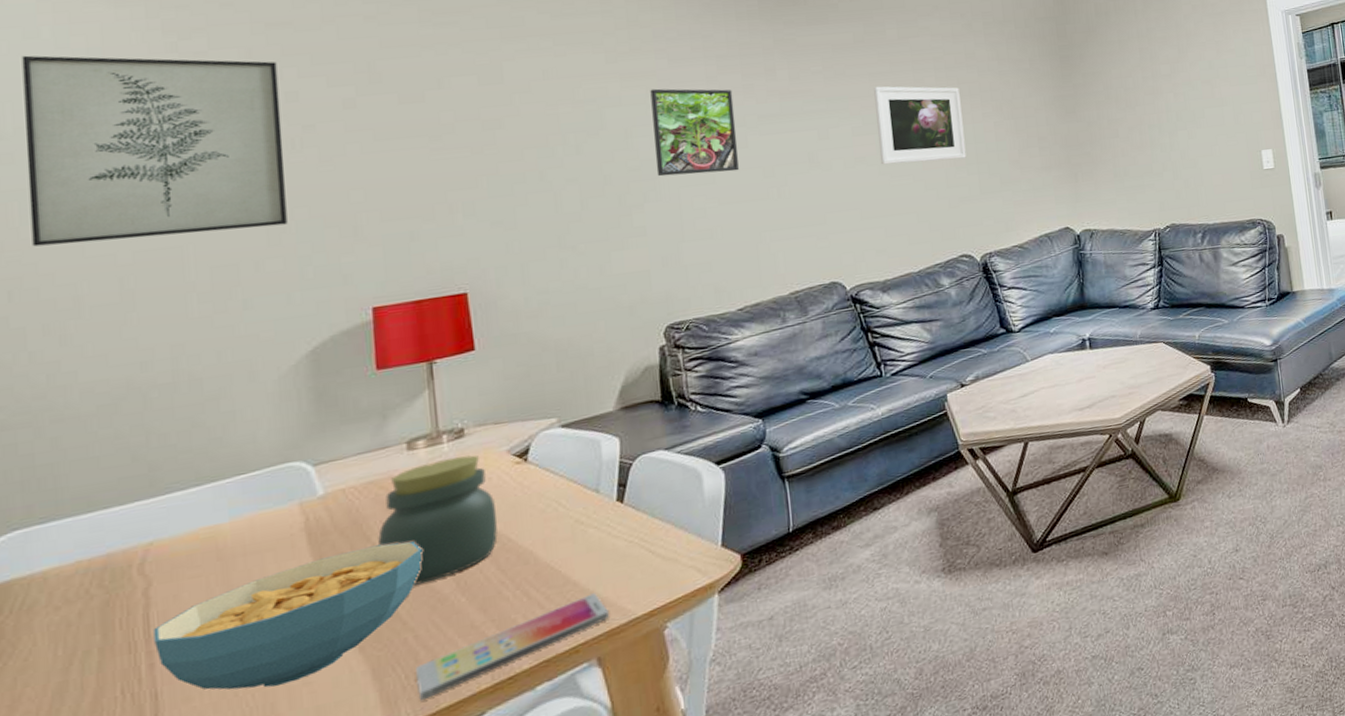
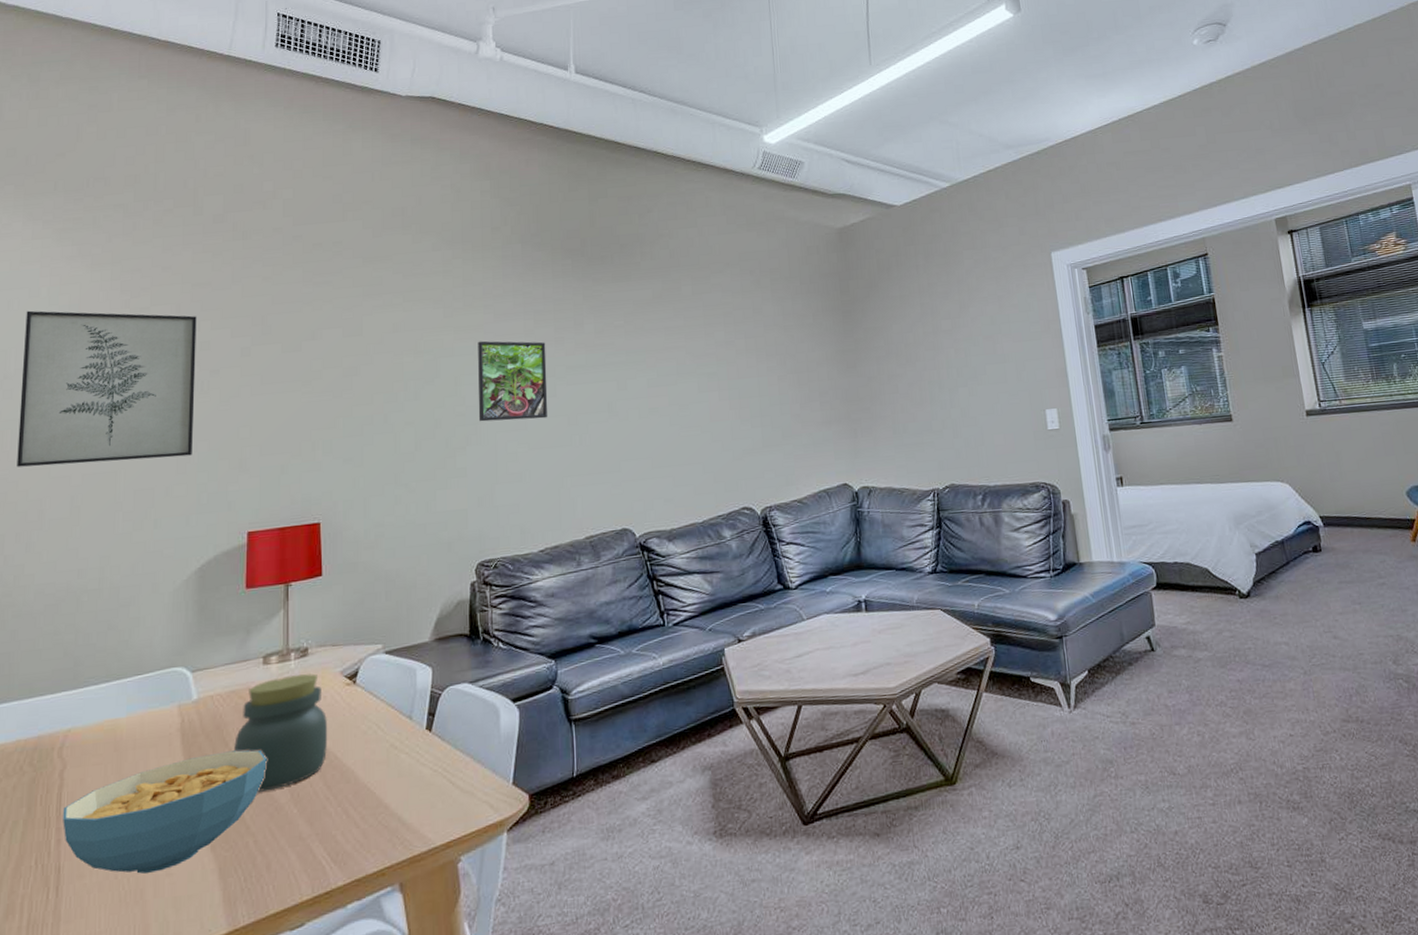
smartphone: present [416,593,609,701] -> none [253,818,412,905]
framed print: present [874,86,967,165] -> none [669,340,751,416]

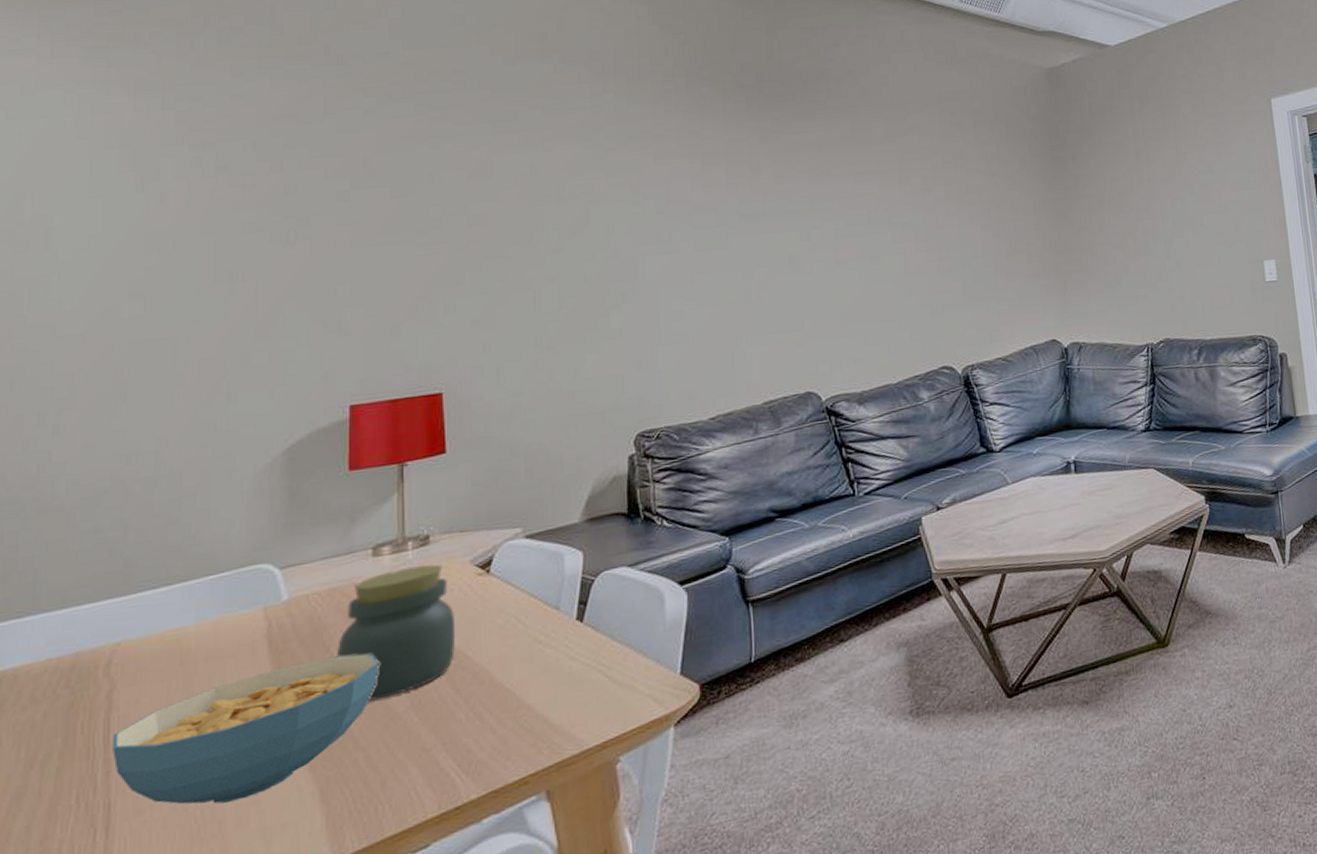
wall art: present [17,310,197,467] -> none [37,145,278,335]
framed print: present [478,340,548,422] -> none [635,185,719,277]

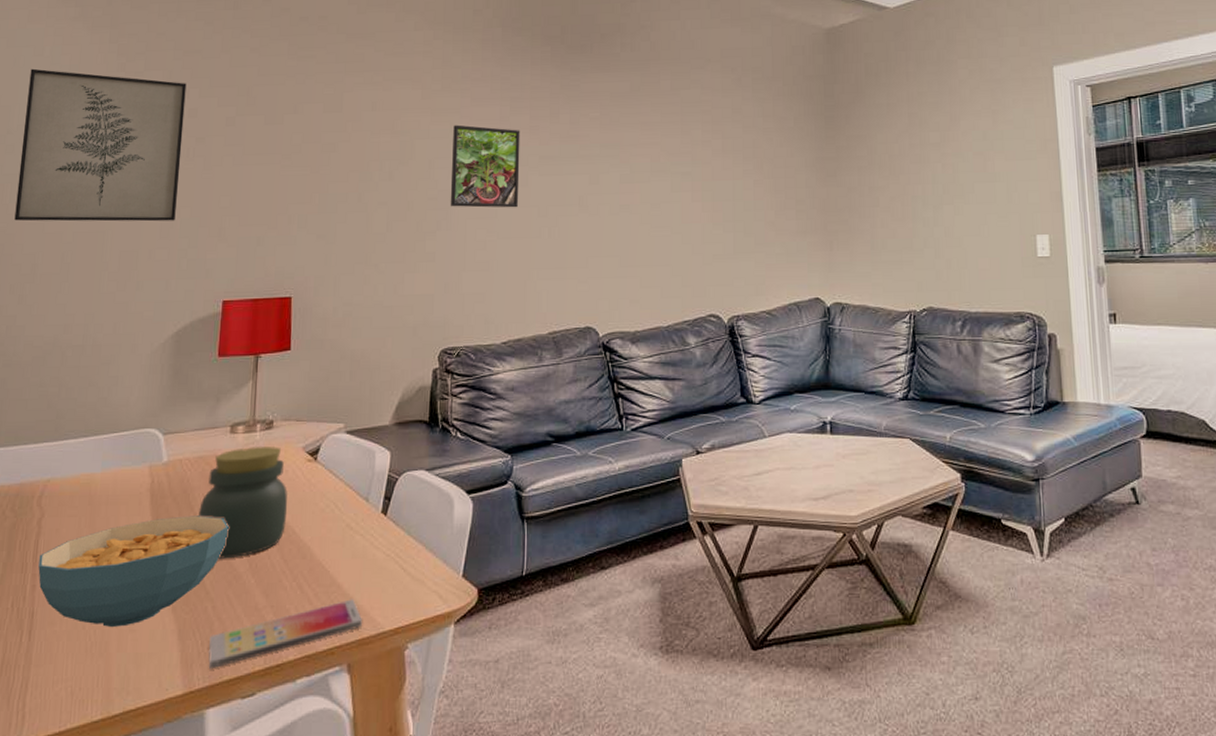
wall art: none [37,145,278,335] -> present [14,68,187,222]
smartphone: none [364,719,561,829] -> present [208,599,362,670]
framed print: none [635,185,719,277] -> present [450,124,521,208]

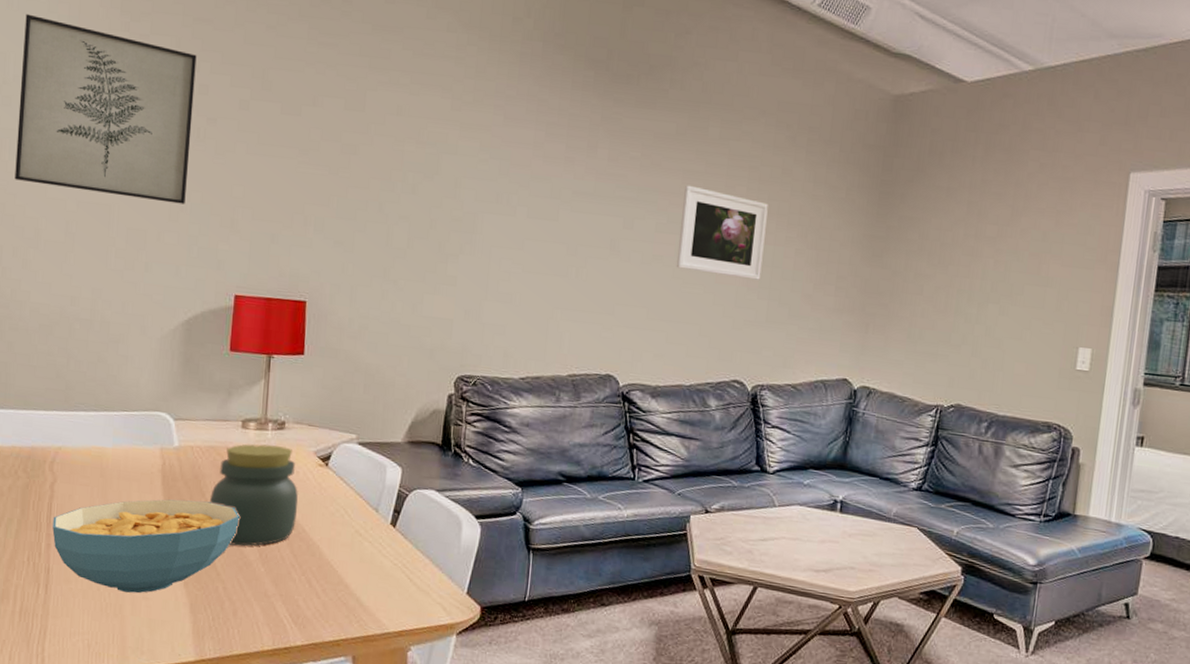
smartphone: present [208,599,362,670] -> none [219,599,368,643]
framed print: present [450,124,521,208] -> none [475,143,555,242]
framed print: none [642,135,724,215] -> present [676,185,768,280]

